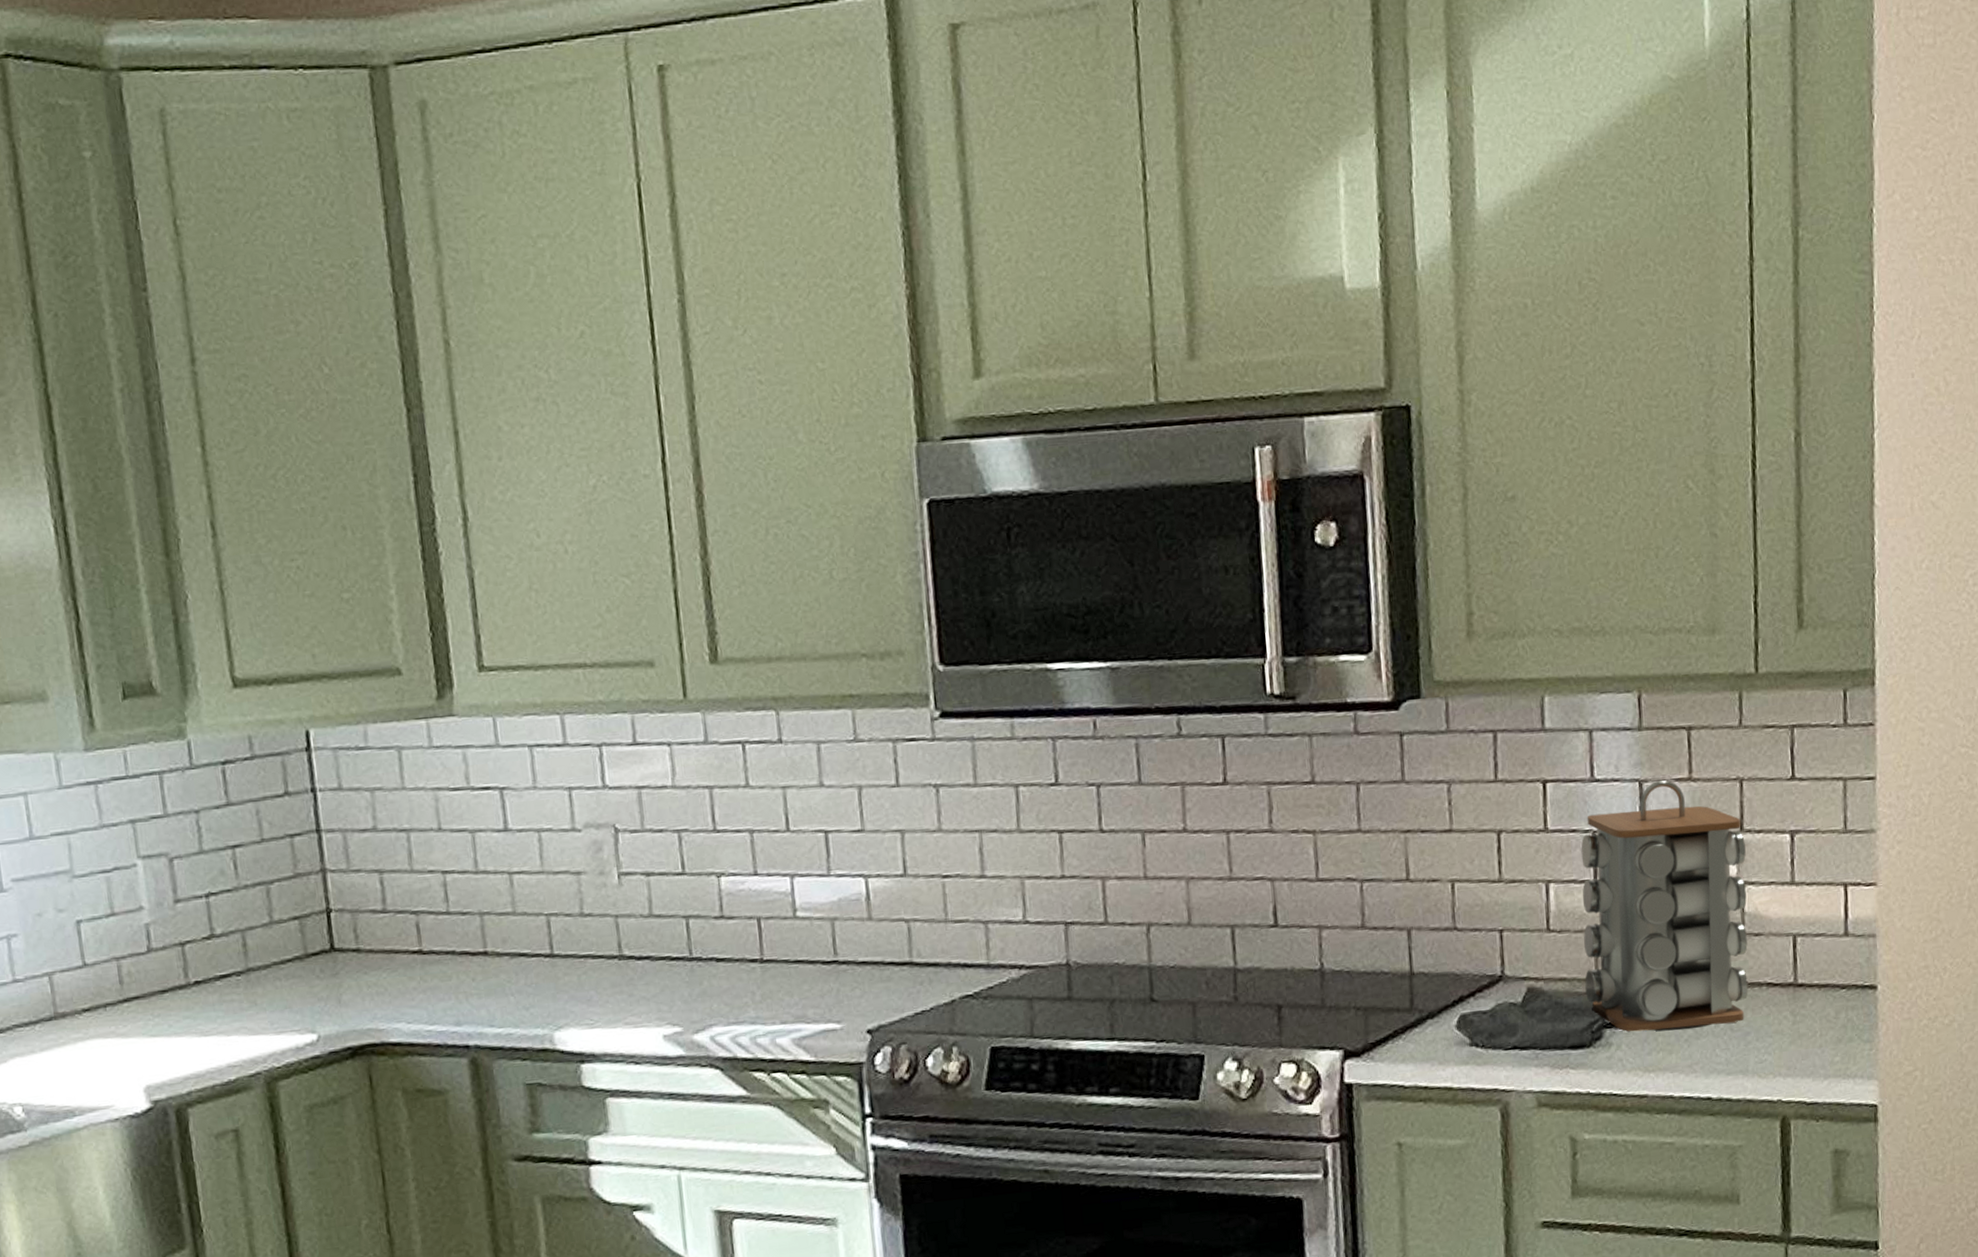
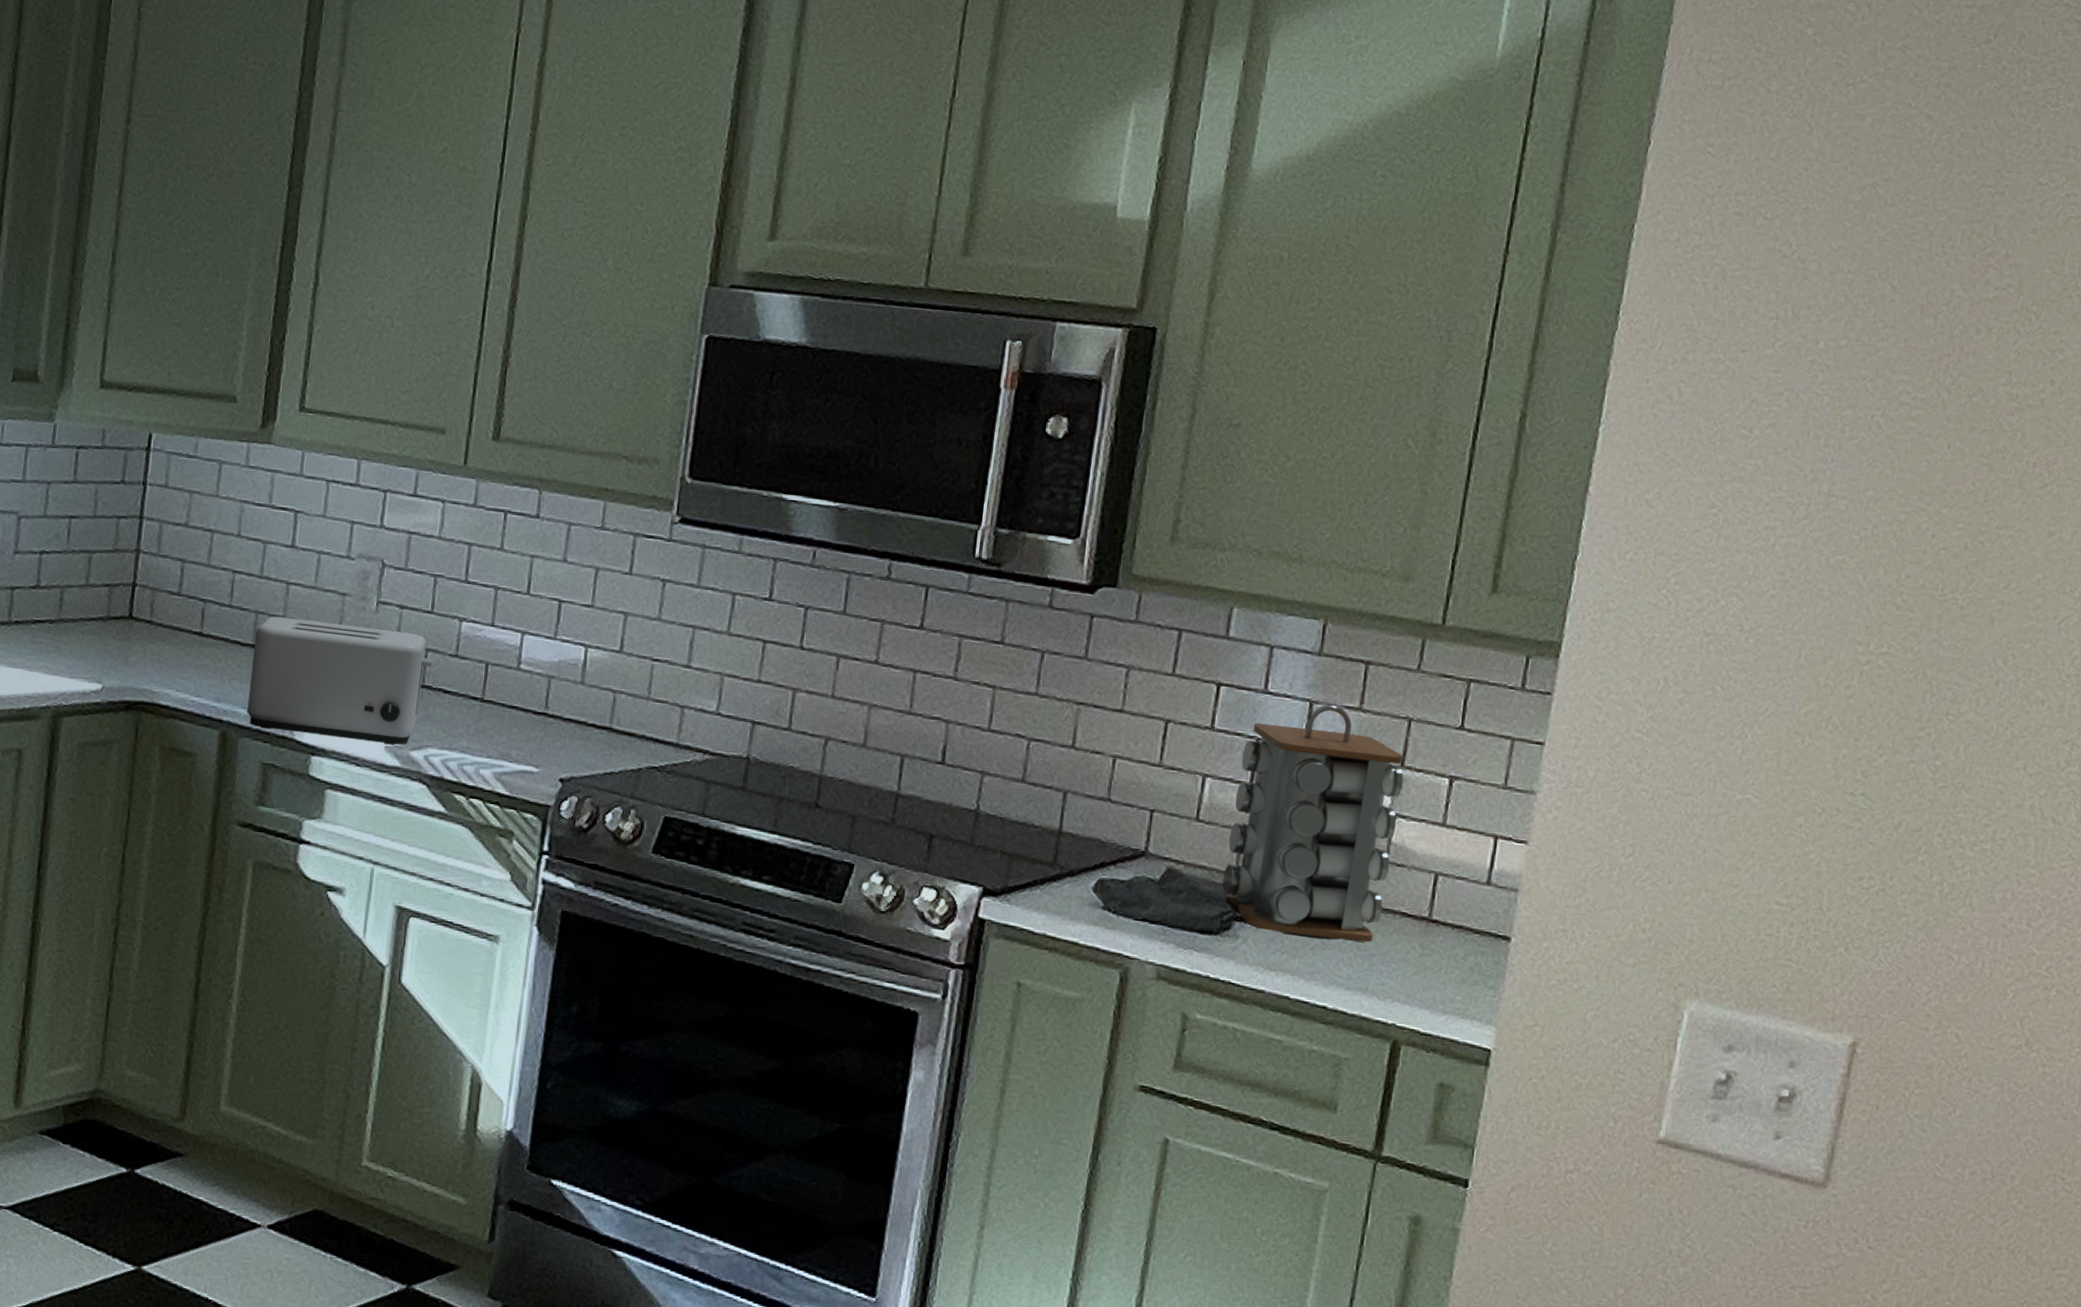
toaster: none [485,901,697,1046] -> present [247,616,433,746]

